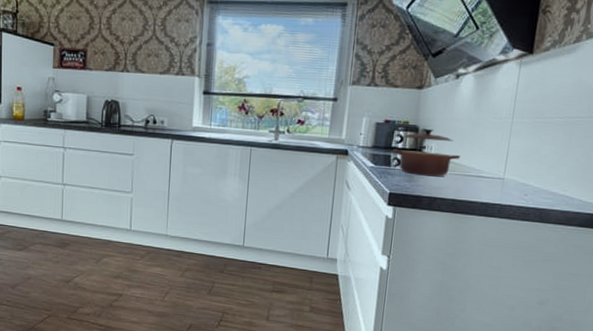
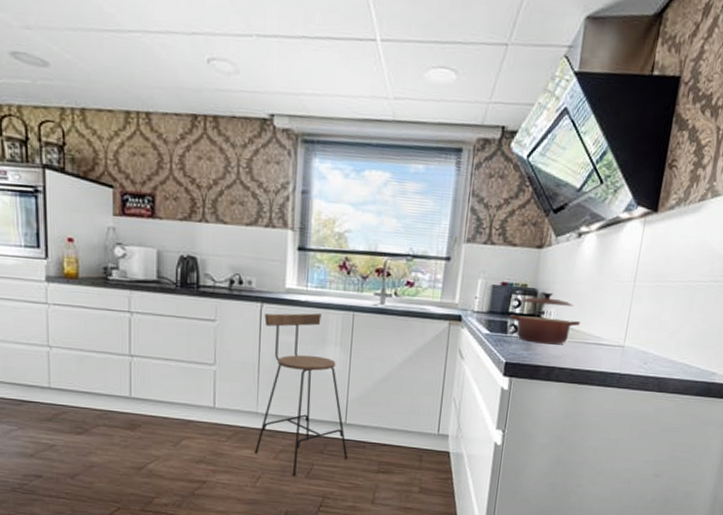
bar stool: none [164,148,245,292] -> present [255,313,348,476]

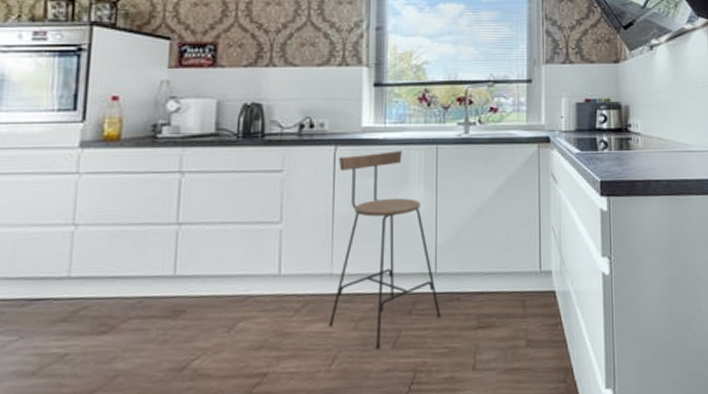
saucepan: present [510,292,581,345] -> none [598,104,668,157]

